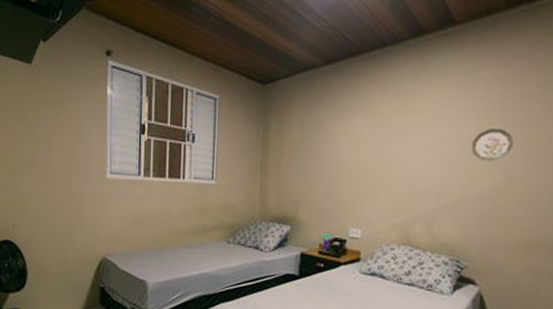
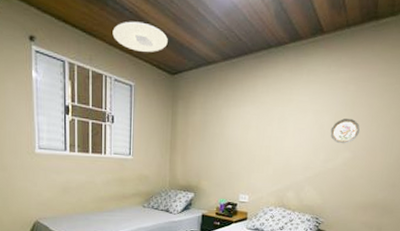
ceiling light: none [195,27,259,60] -> present [112,21,168,52]

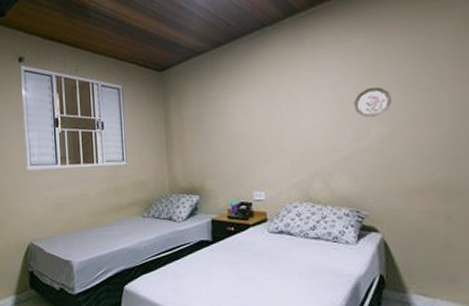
ceiling light: present [112,21,168,52] -> none [96,26,152,55]

